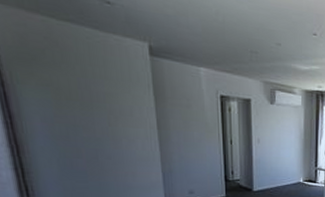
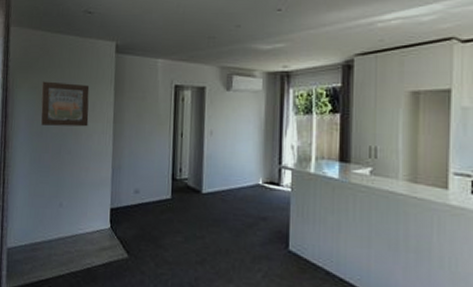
wall art: none [56,78,128,132] -> present [41,81,90,127]

